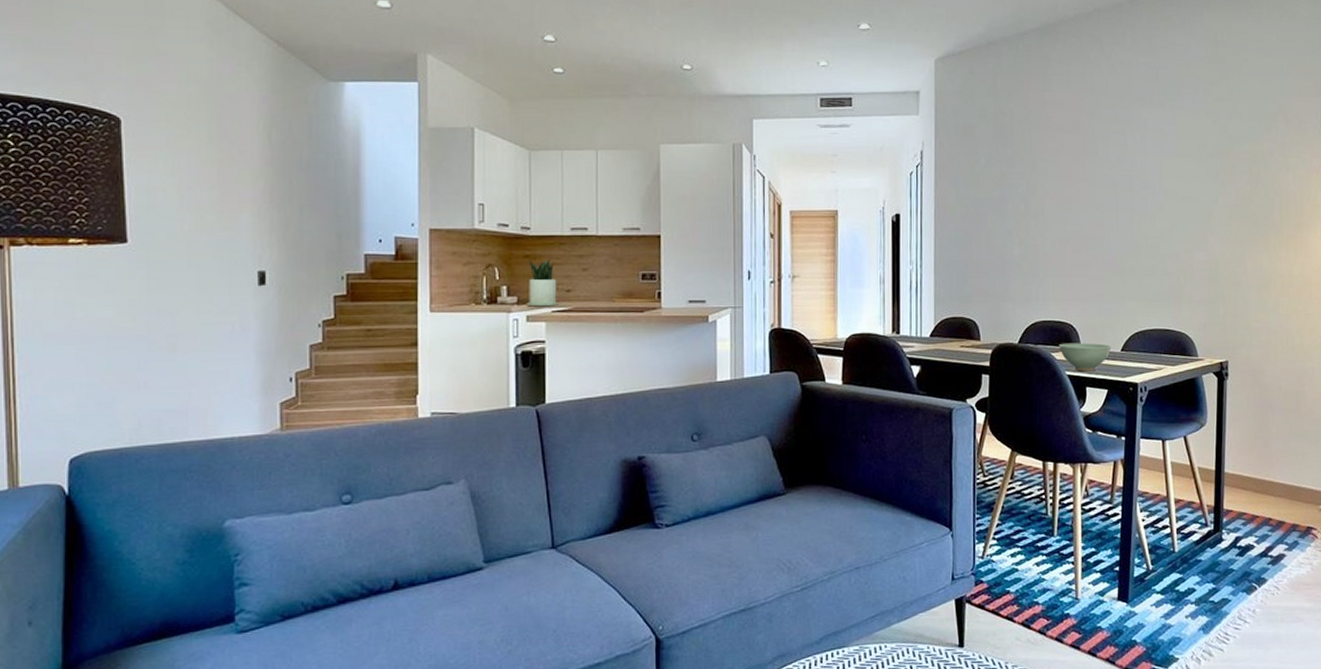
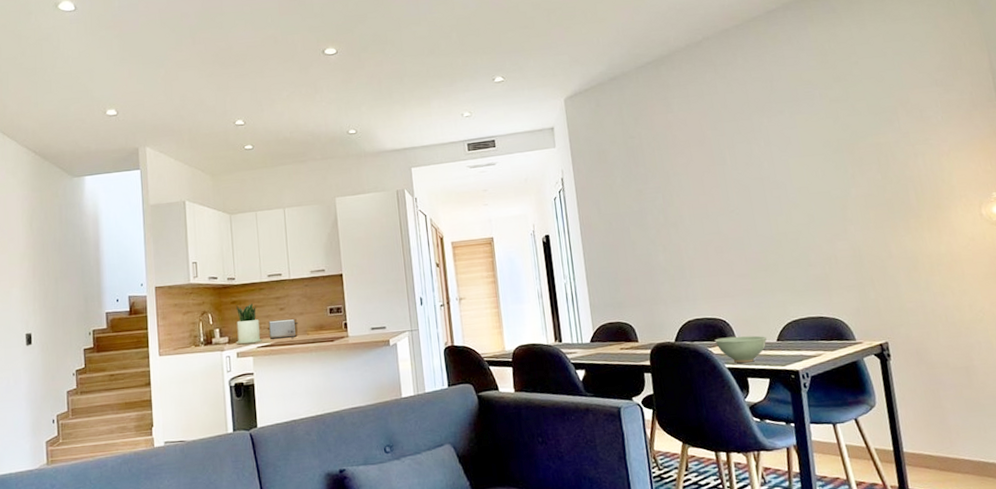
toaster: none [567,281,603,305] -> present [268,318,298,340]

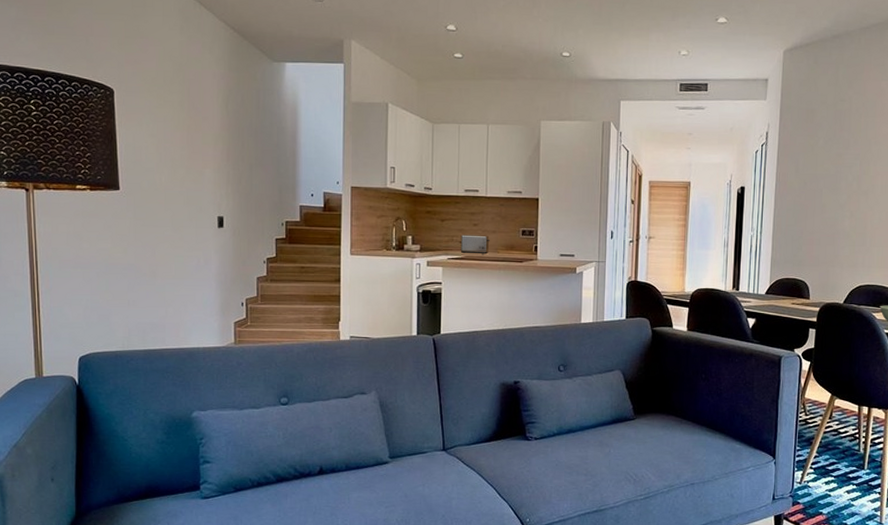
planter: present [236,303,262,345] -> none [427,215,453,255]

